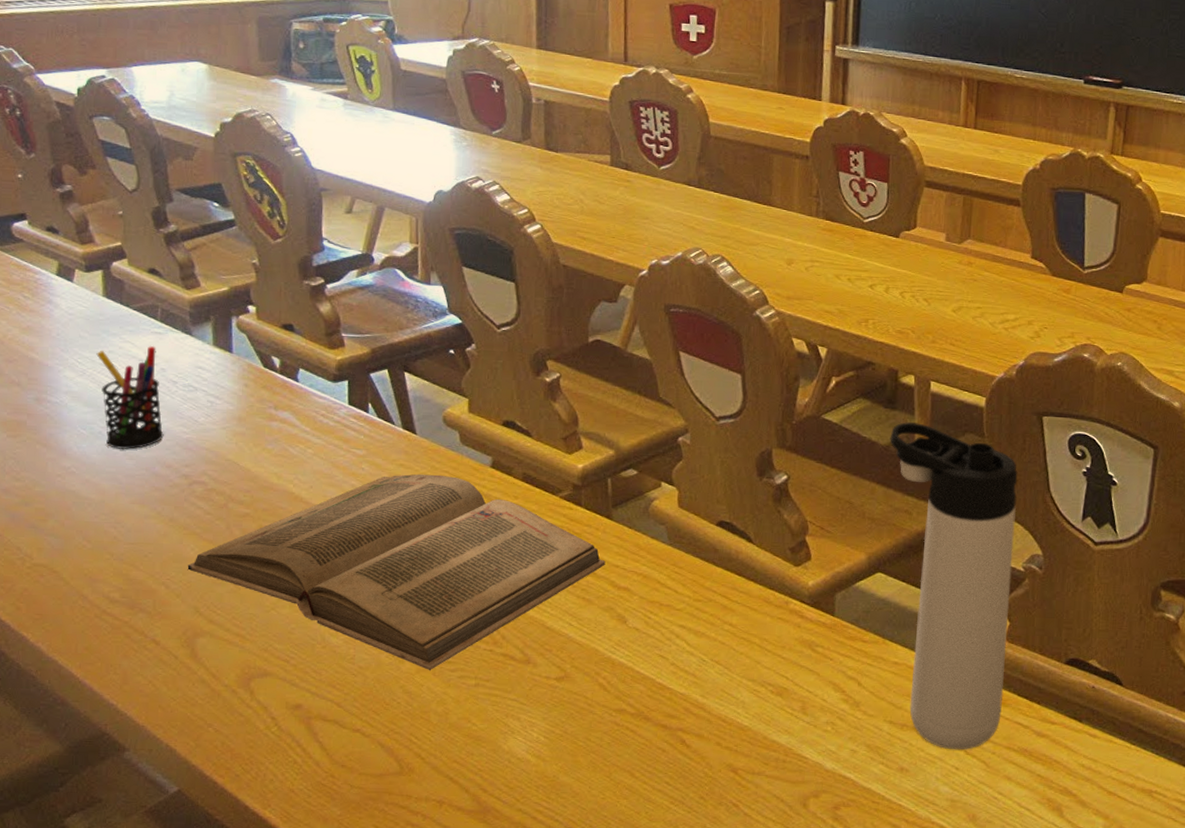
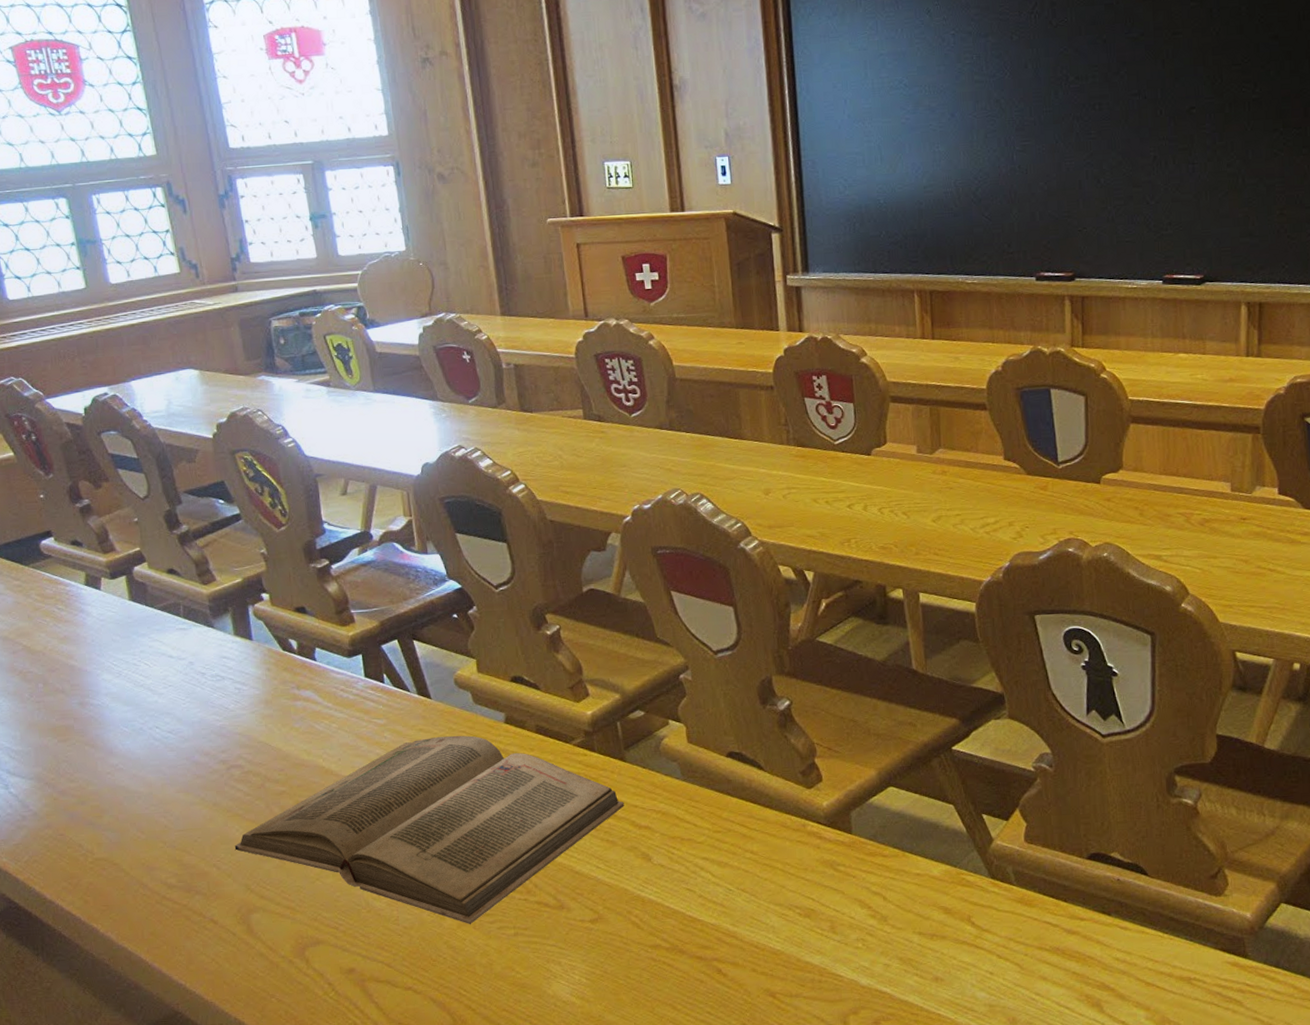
pen holder: present [96,346,164,450] -> none [129,642,199,743]
thermos bottle: present [890,422,1018,750] -> none [885,635,1029,956]

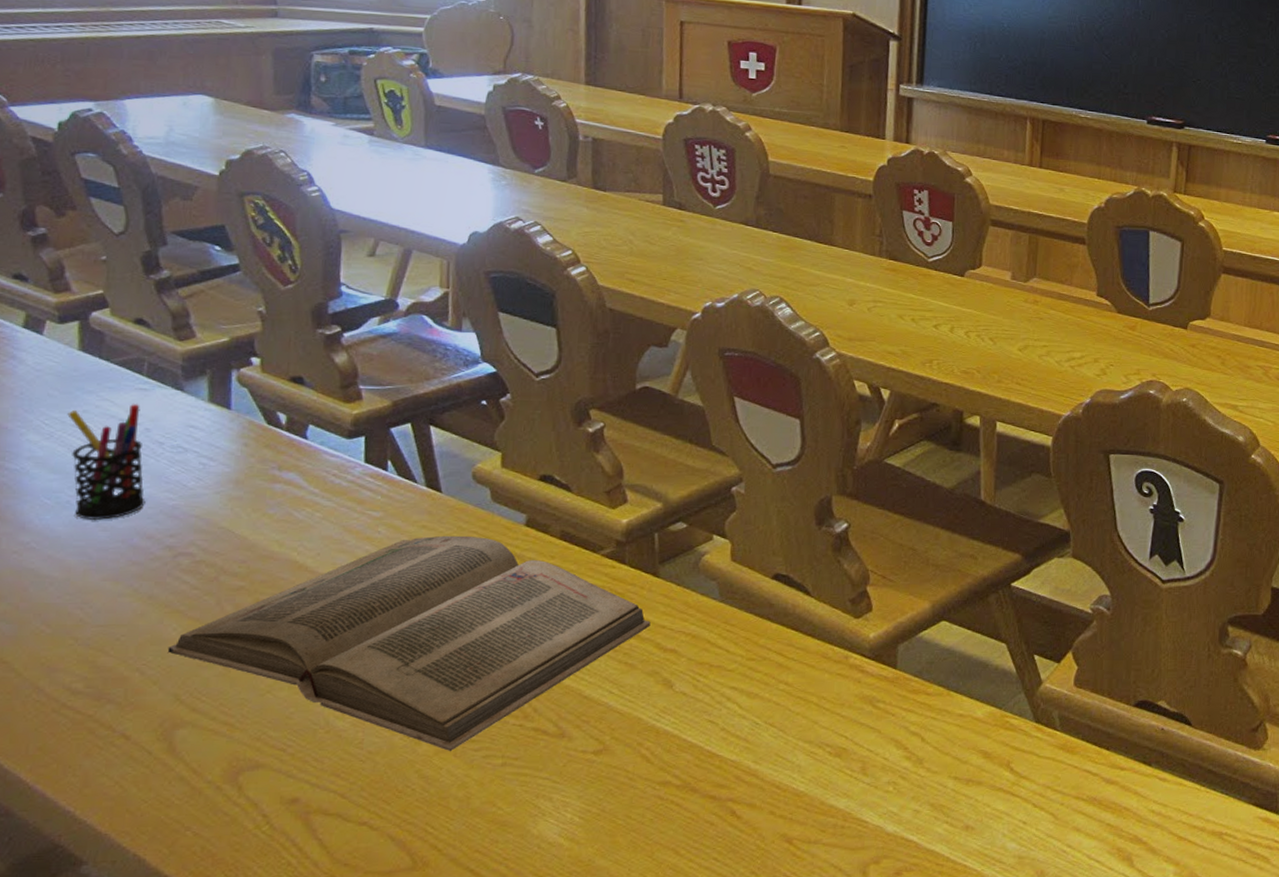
pen holder: none [129,642,199,743] -> present [67,404,146,521]

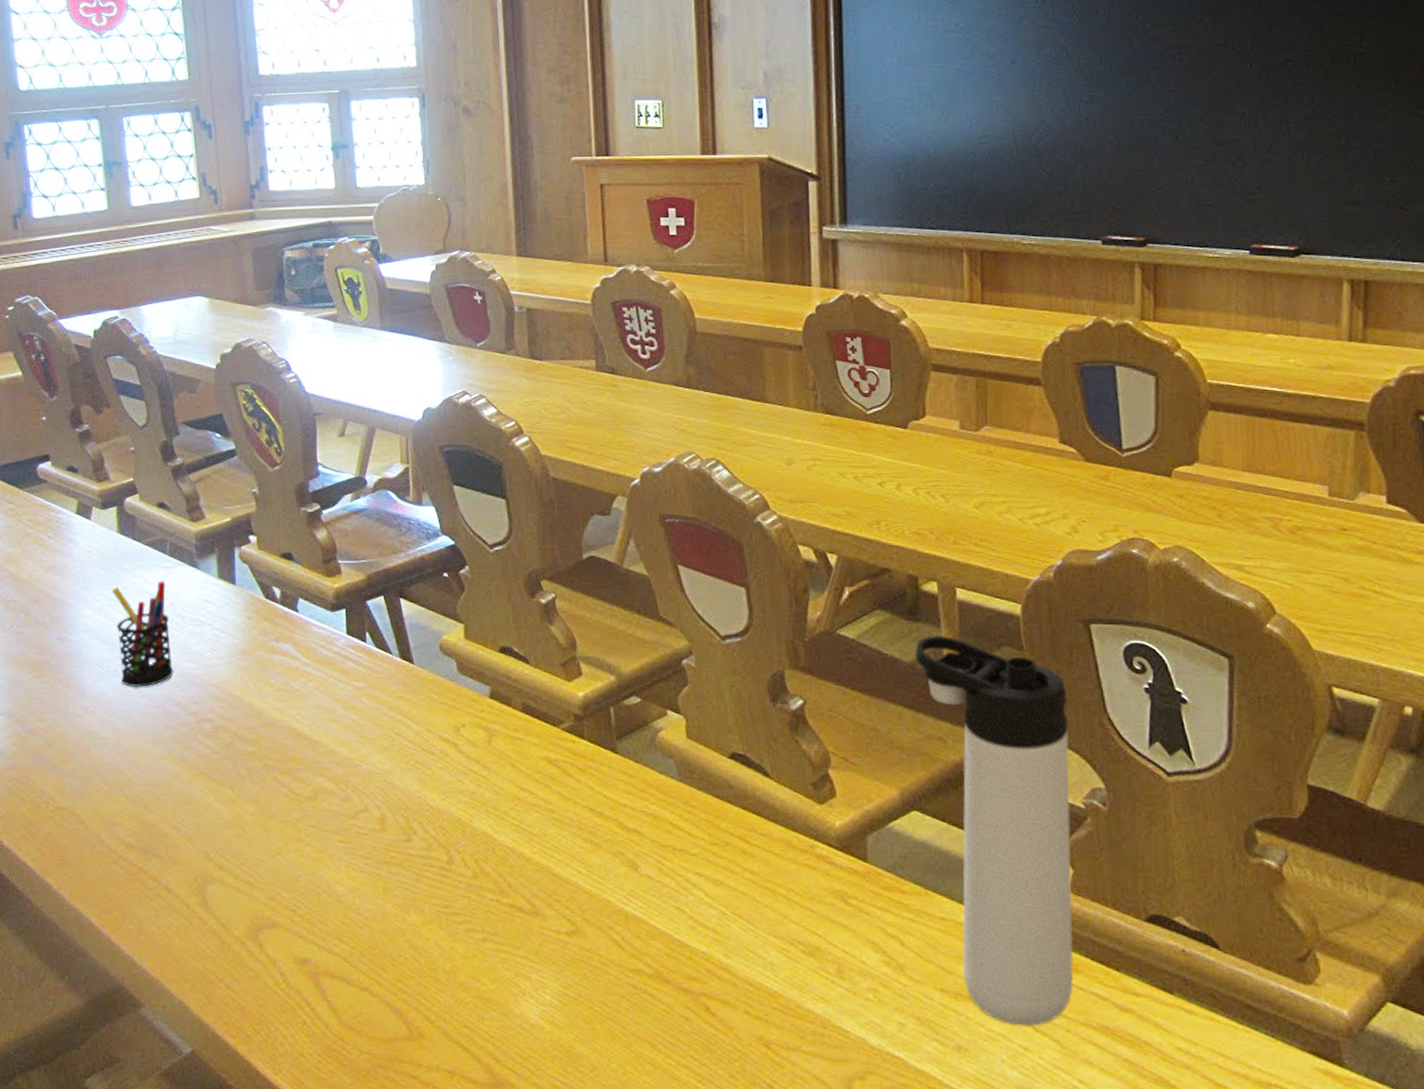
book: present [167,535,651,751] -> none [197,706,612,922]
thermos bottle: none [954,464,1085,804] -> present [915,636,1074,1027]

